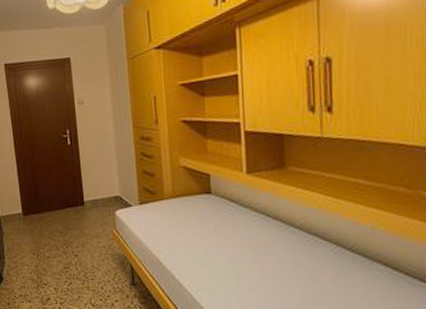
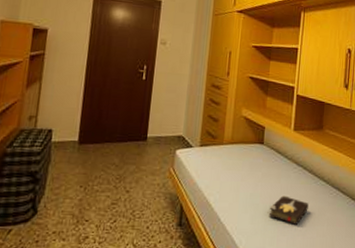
hardback book: none [229,247,279,278] -> present [268,195,309,225]

